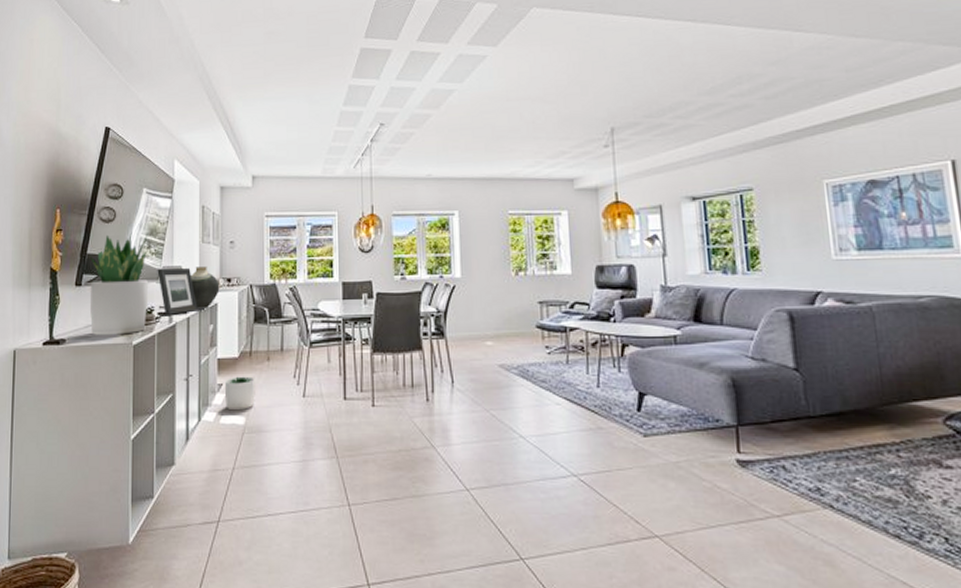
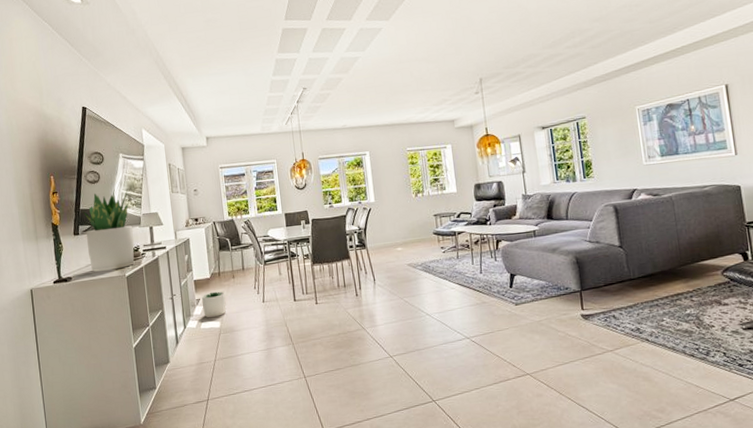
picture frame: present [157,267,198,316] -> none [138,213,174,252]
vase: present [191,266,220,310] -> none [166,211,190,245]

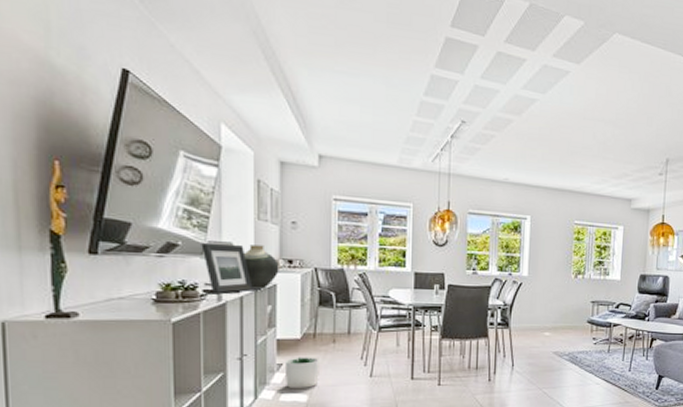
planter: present [82,188,135,272] -> none [107,197,189,311]
picture frame: none [138,213,174,252] -> present [201,242,253,294]
vase: none [166,211,190,245] -> present [244,245,279,290]

